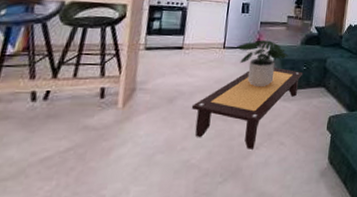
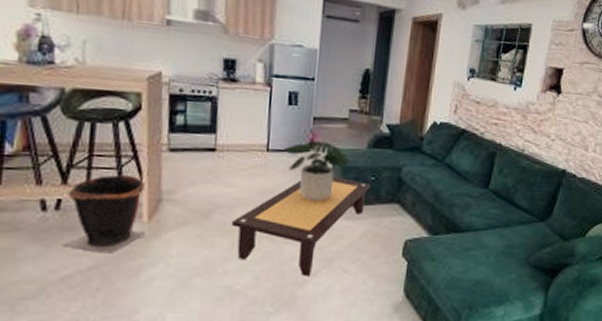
waste bin: none [46,66,123,136] -> present [63,170,146,253]

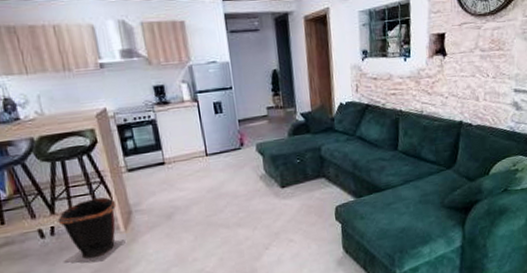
coffee table: present [231,177,370,276] -> none [190,165,297,251]
potted plant: present [284,141,352,202] -> none [220,138,278,190]

